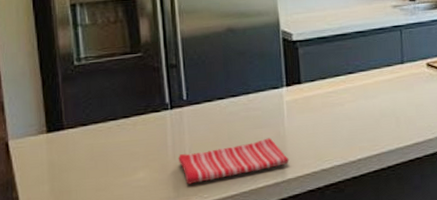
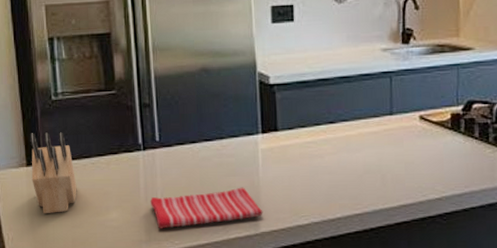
knife block: none [50,96,102,180] -> present [30,132,77,214]

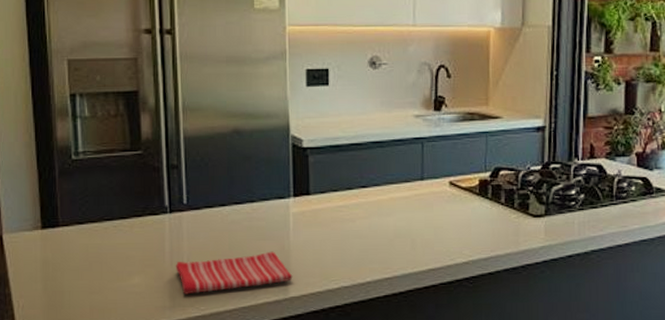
knife block: present [30,132,77,214] -> none [46,193,97,280]

